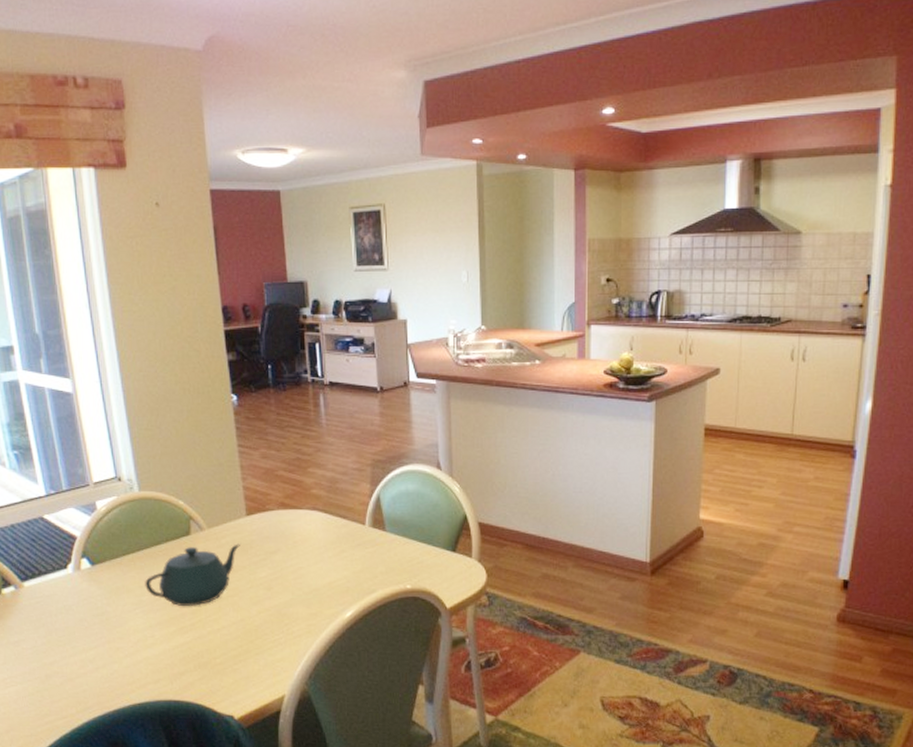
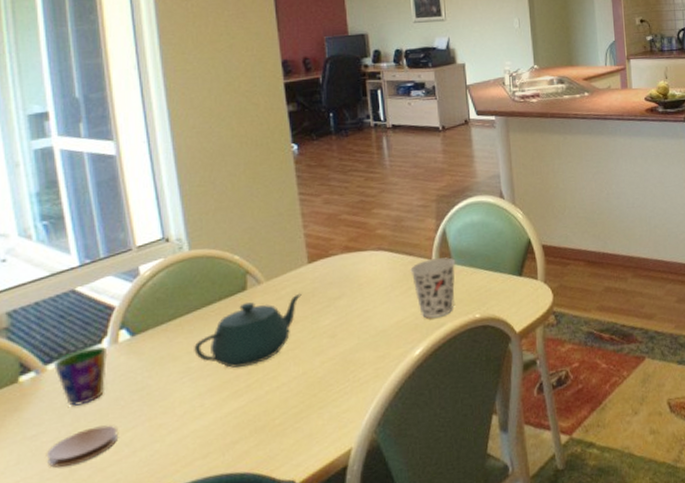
coaster: none [27,642,84,672] -> present [47,425,119,468]
cup: none [29,571,73,621] -> present [54,346,108,406]
cup: none [344,524,389,583] -> present [410,257,456,318]

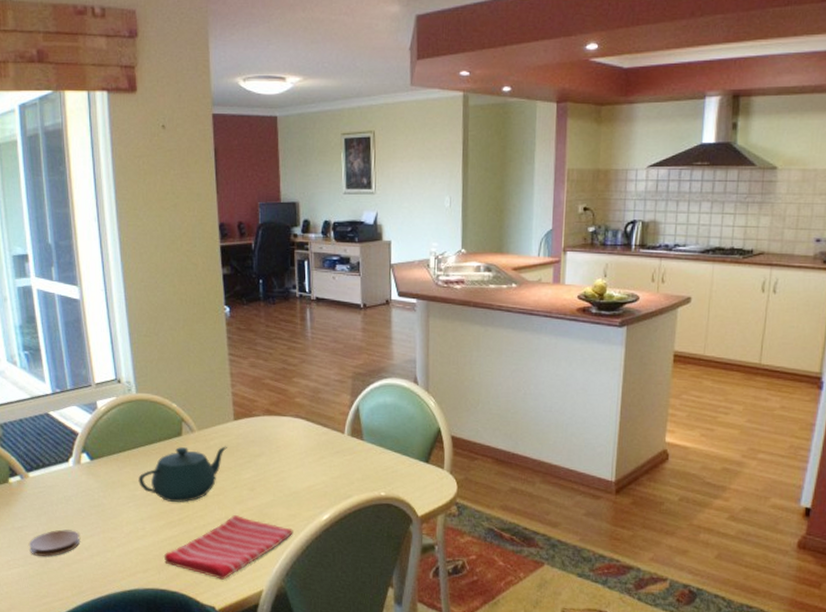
cup: present [54,346,108,406] -> none [34,463,73,510]
dish towel: none [228,368,383,447] -> present [163,515,293,580]
cup: present [410,257,456,318] -> none [324,433,367,489]

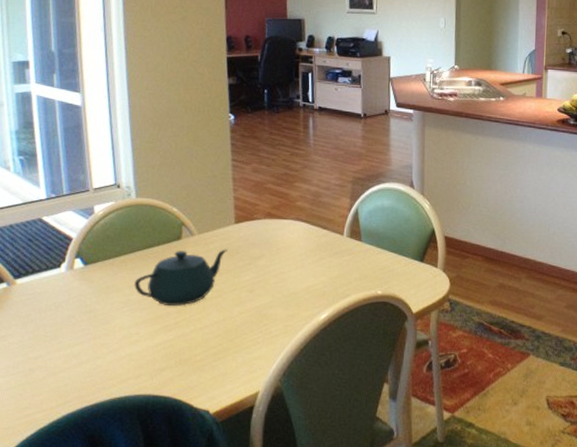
coaster: present [29,529,81,557] -> none [12,337,69,366]
dish towel: present [163,515,293,580] -> none [157,317,291,383]

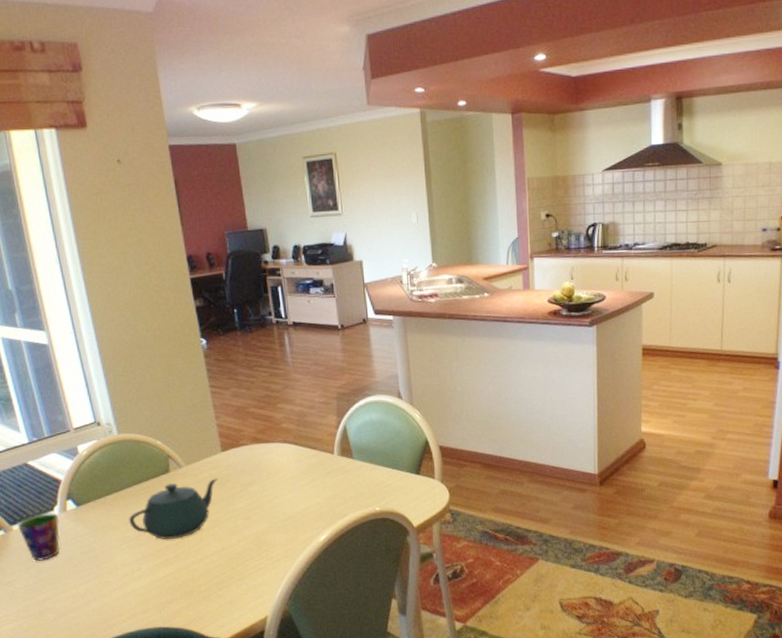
cup: none [22,269,65,317] -> present [18,513,60,561]

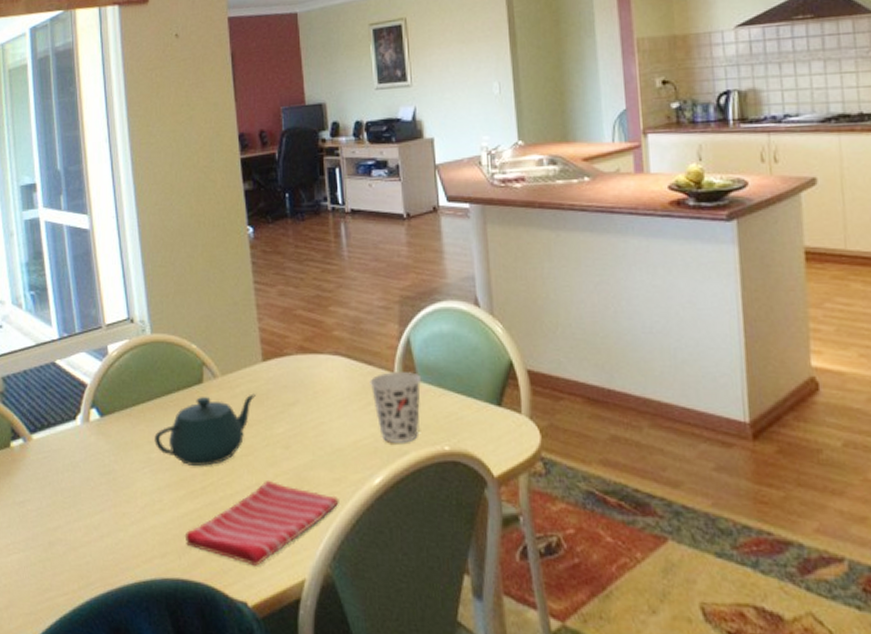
cup: present [18,513,60,561] -> none [38,422,81,480]
dish towel: none [163,545,293,611] -> present [184,481,339,566]
cup: none [314,453,357,508] -> present [370,372,422,443]

